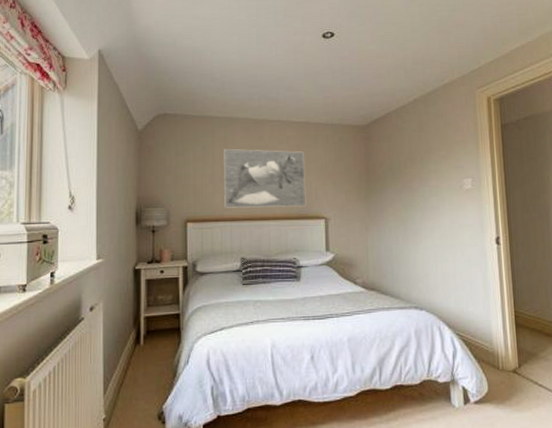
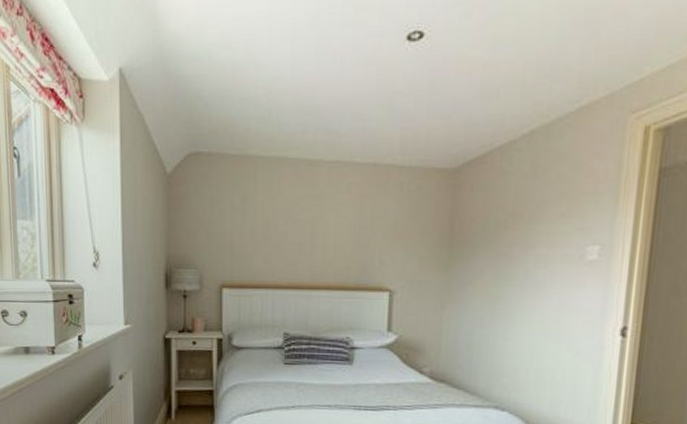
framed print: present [224,149,307,208] -> none [266,199,369,276]

